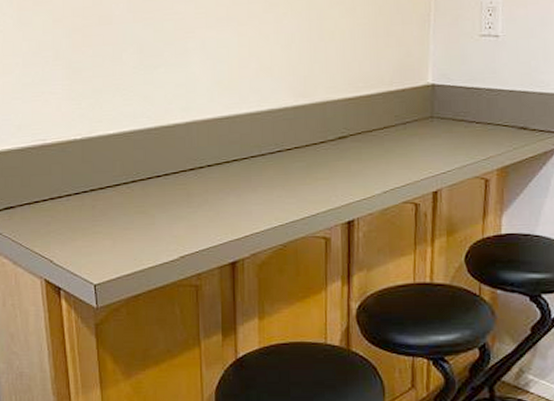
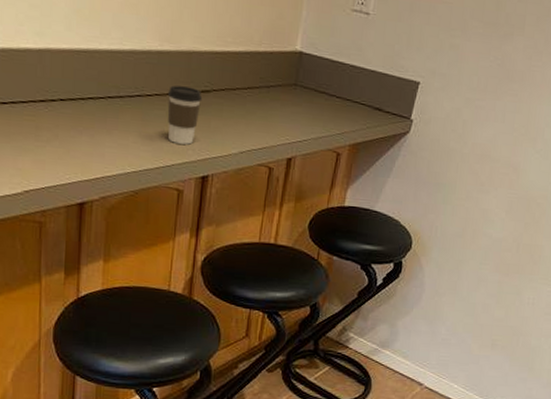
coffee cup: none [307,135,340,192] -> present [167,85,203,145]

